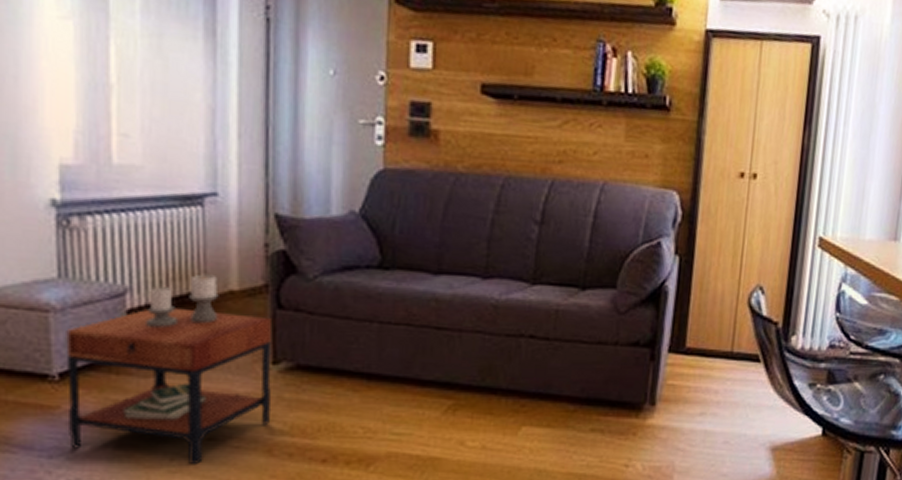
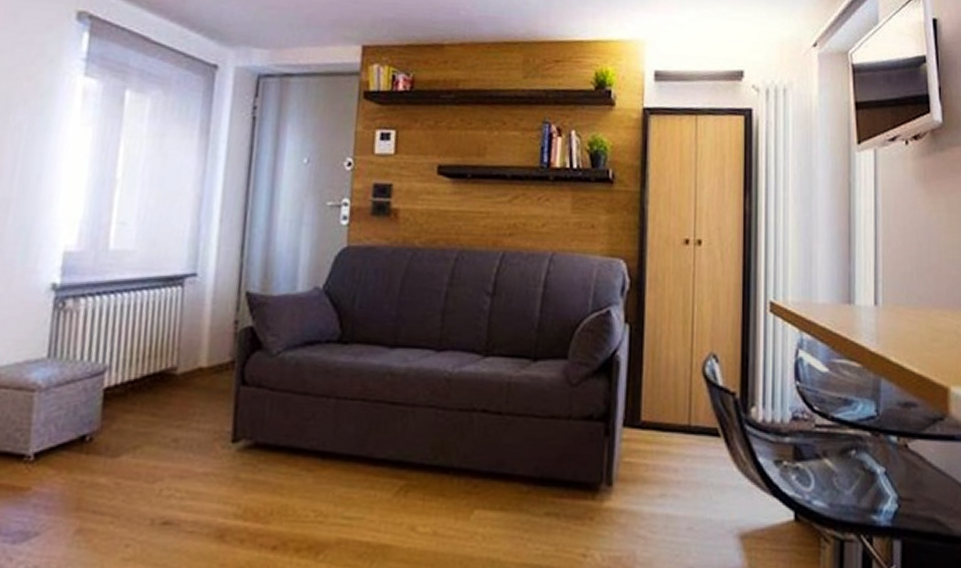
side table: present [66,274,272,465] -> none [34,351,235,552]

